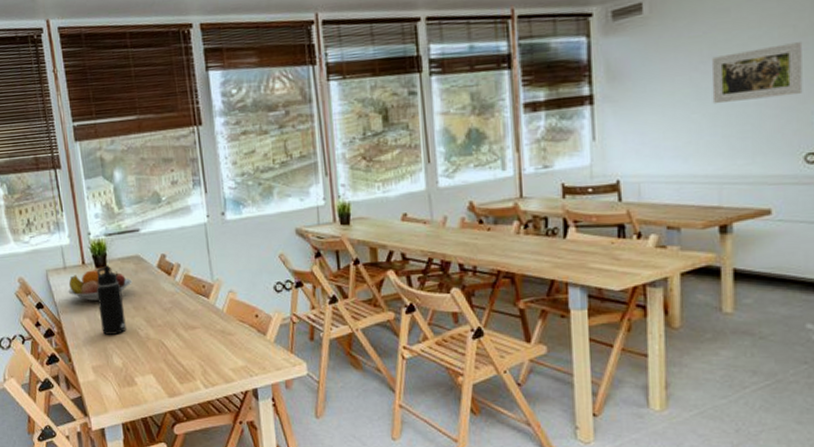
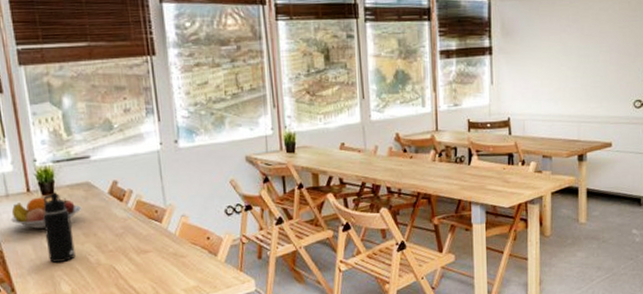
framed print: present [711,42,803,105] -> none [575,15,634,60]

